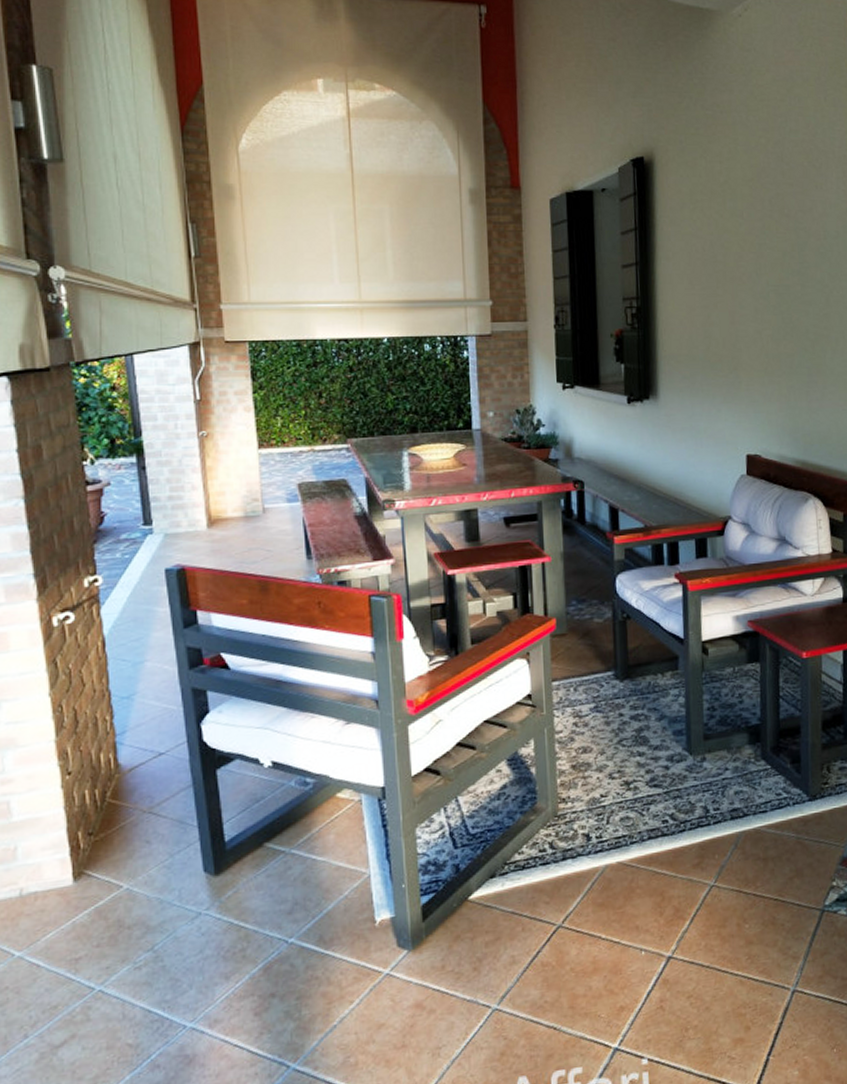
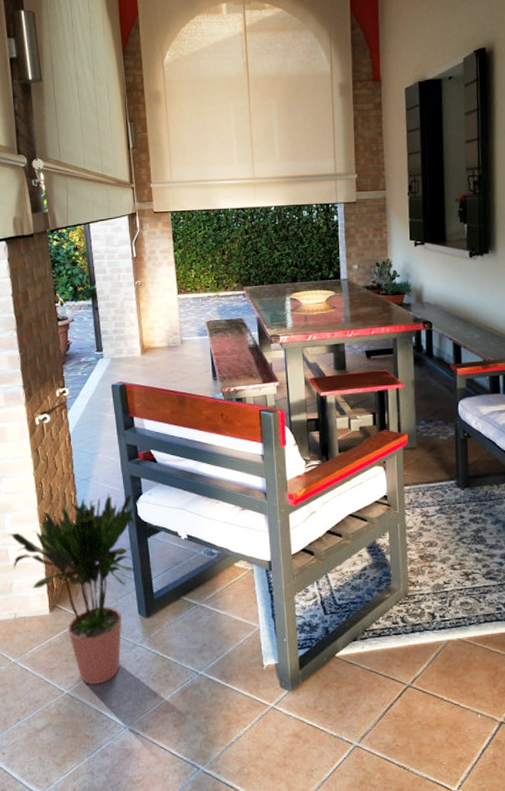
potted plant: none [10,713,199,974] -> present [8,492,135,684]

